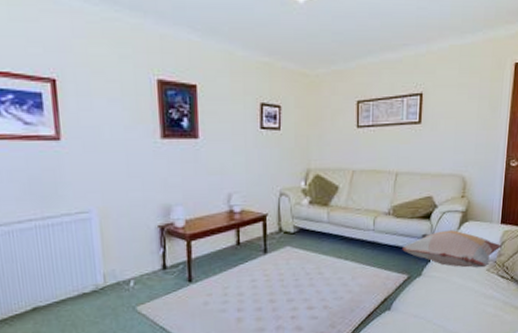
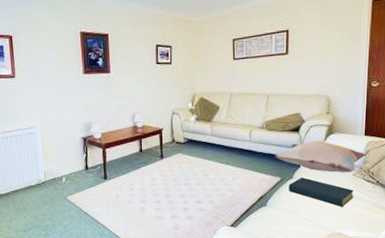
hardback book: none [416,273,487,308] -> present [288,177,354,207]

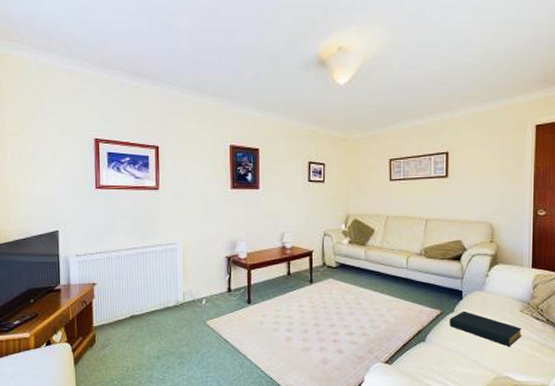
decorative pillow: present [275,141,366,173] -> none [434,271,534,309]

